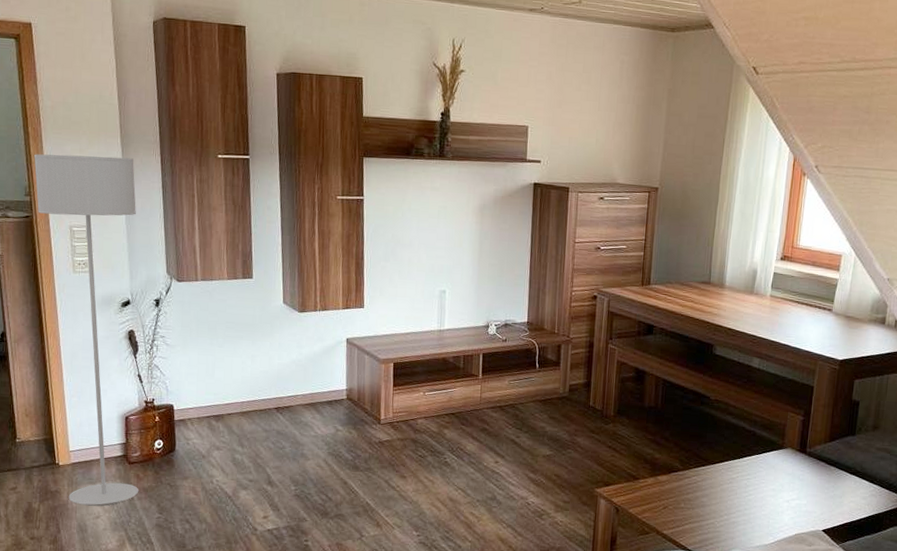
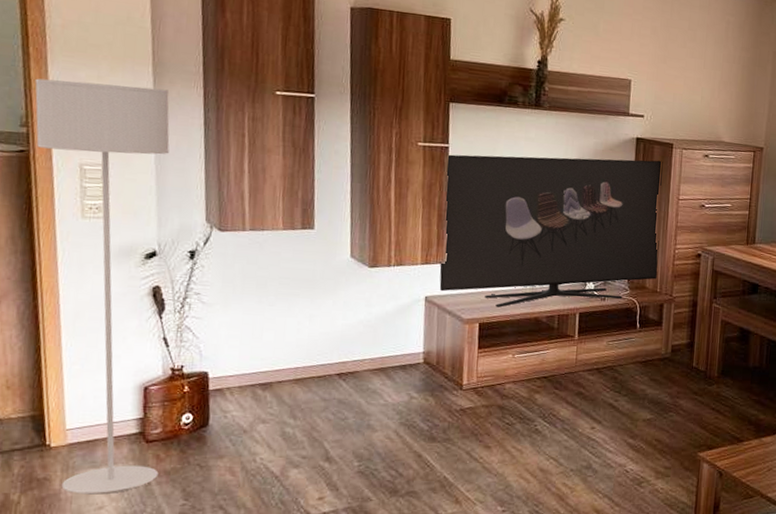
television: none [358,204,559,348] -> present [439,154,663,307]

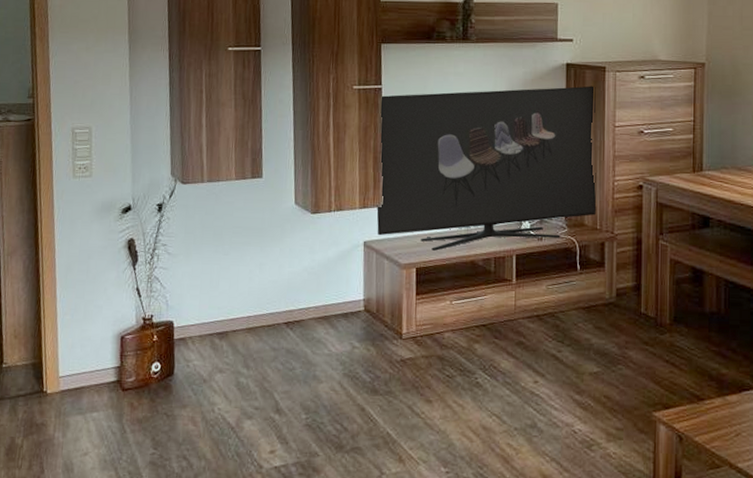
floor lamp: present [35,78,170,495] -> none [39,54,142,441]

